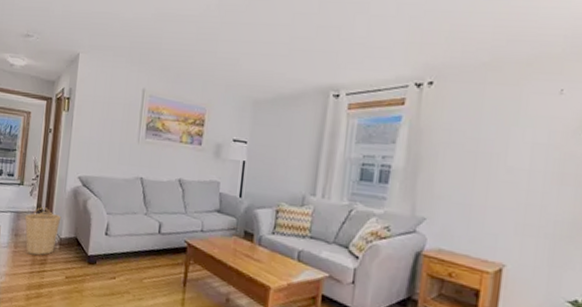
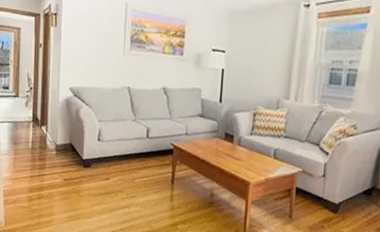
basket: present [24,207,62,256] -> none [22,117,56,161]

